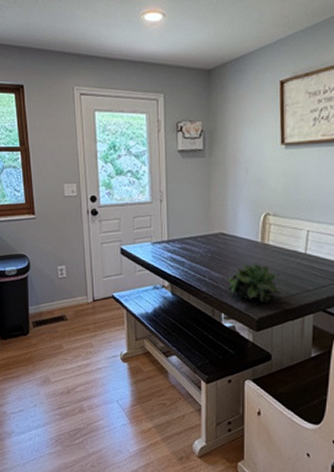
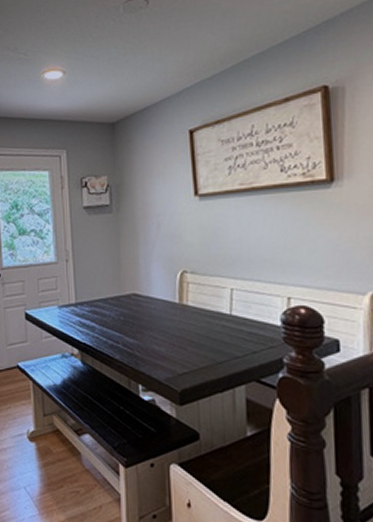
succulent plant: present [227,262,282,303] -> none [143,326,207,373]

